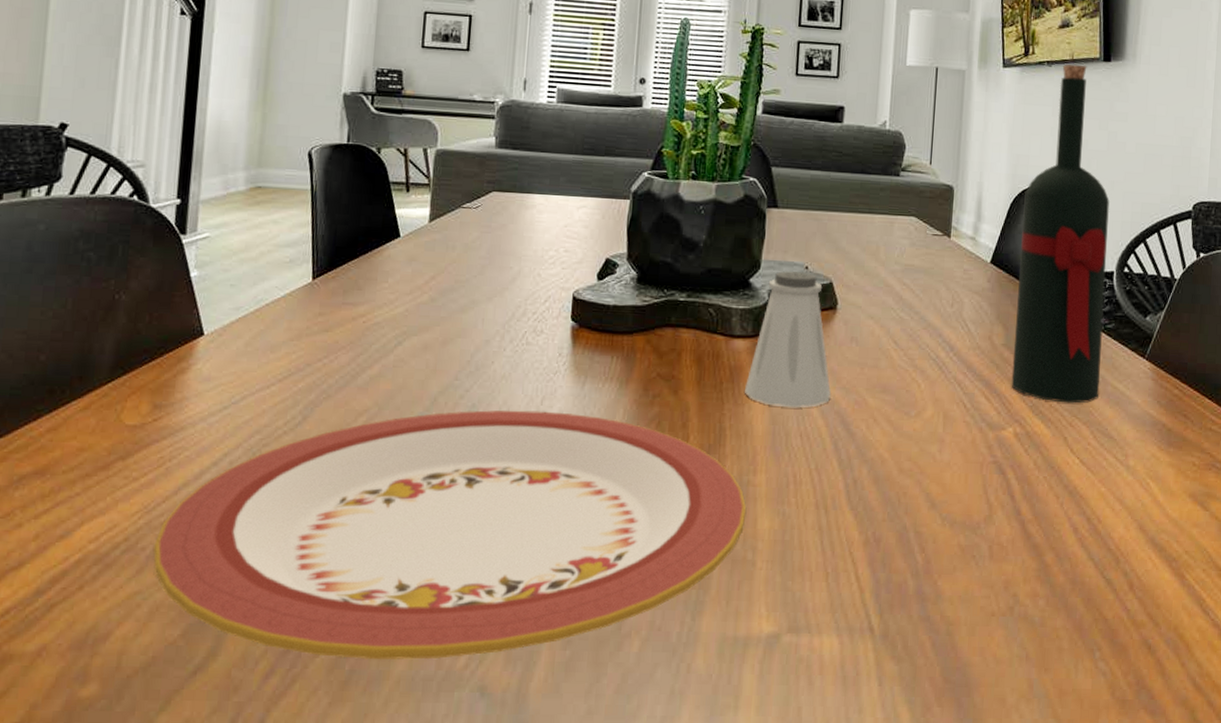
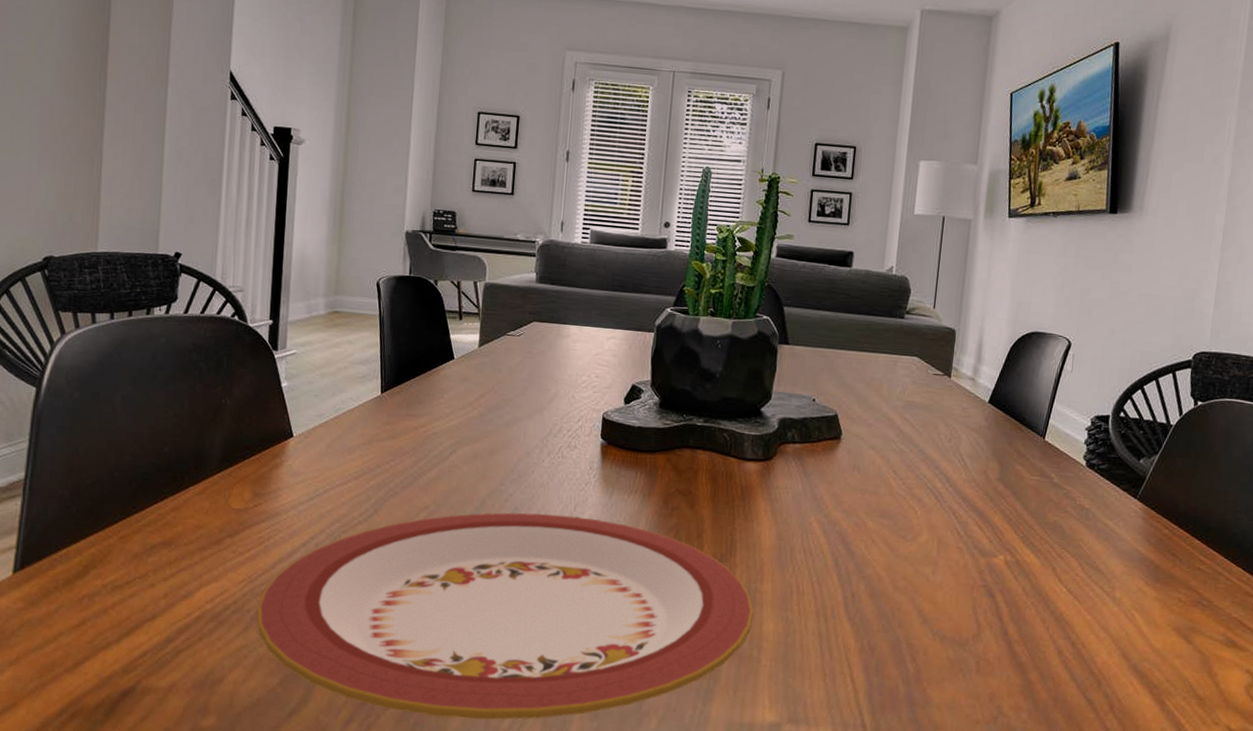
saltshaker: present [744,270,832,408] -> none [753,401,834,527]
wine bottle: present [1011,64,1110,403] -> none [1003,215,1109,537]

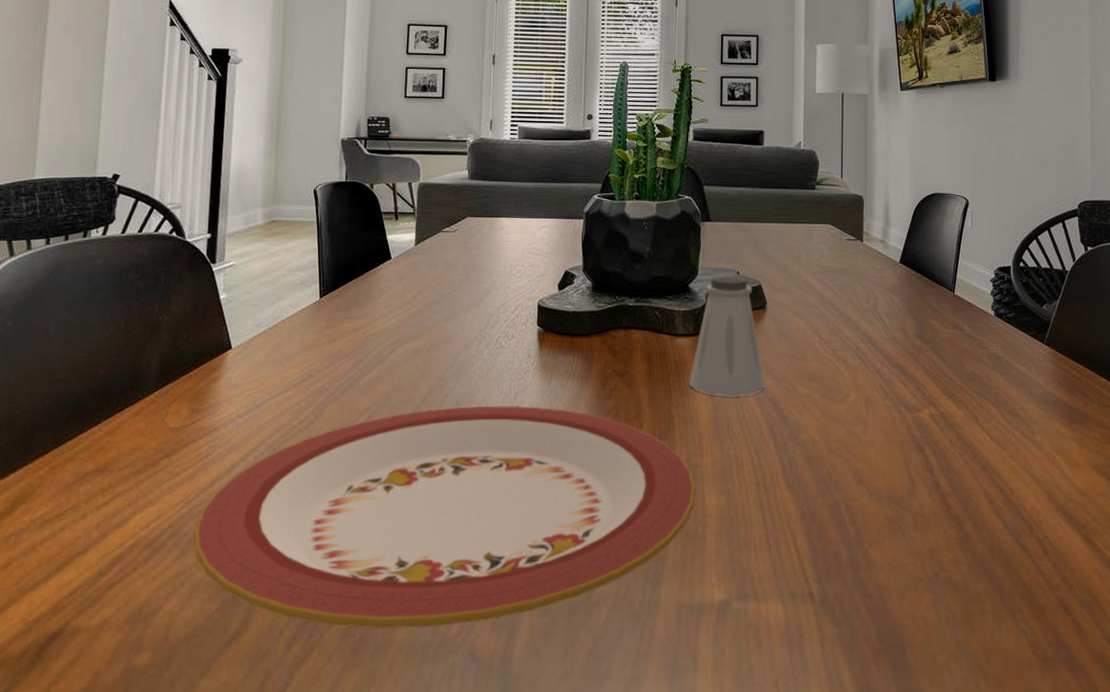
saltshaker: none [753,401,834,527] -> present [688,275,765,397]

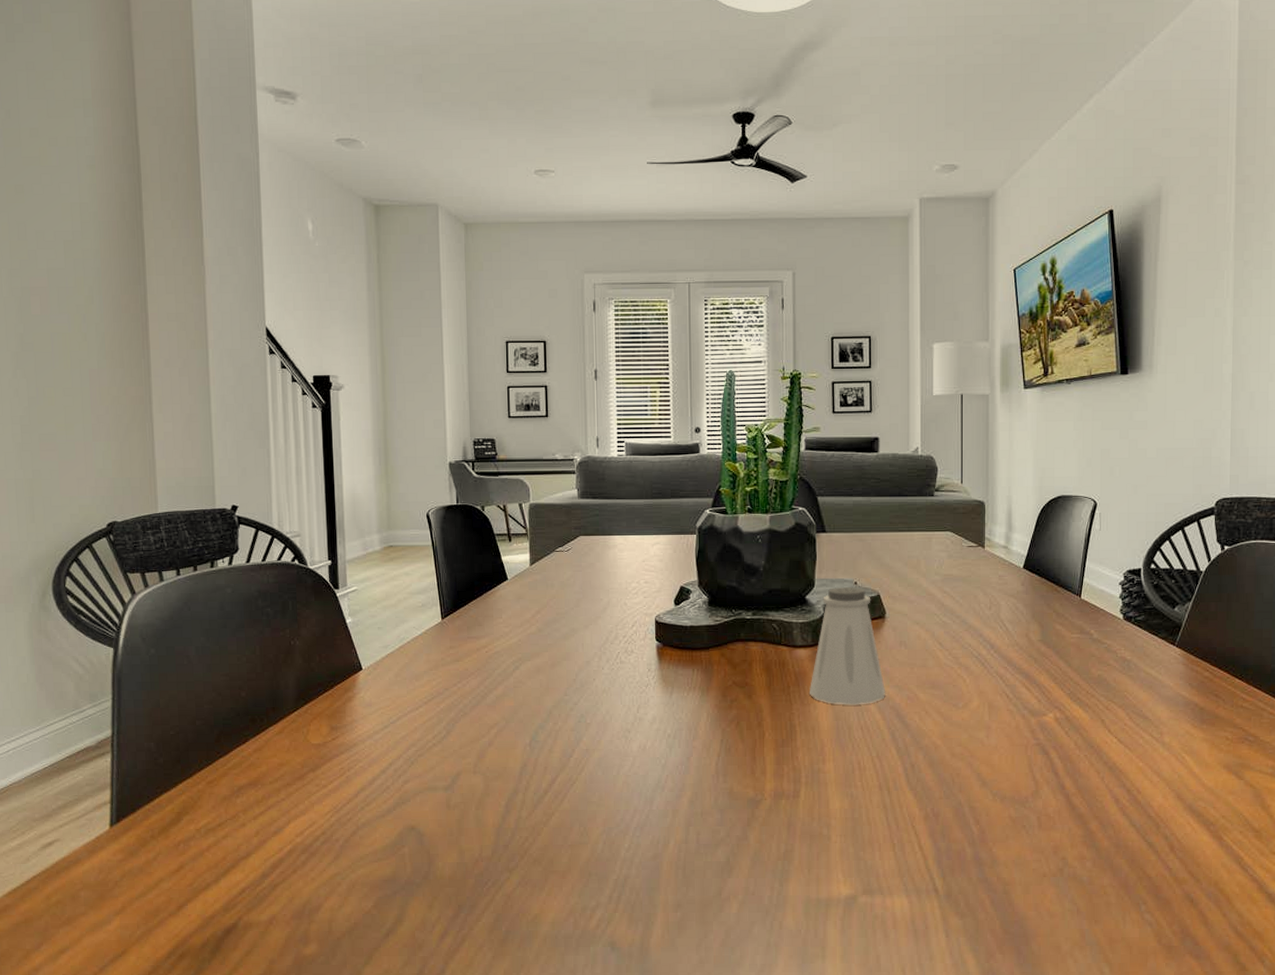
plate: present [193,405,696,628] -> none [345,718,819,922]

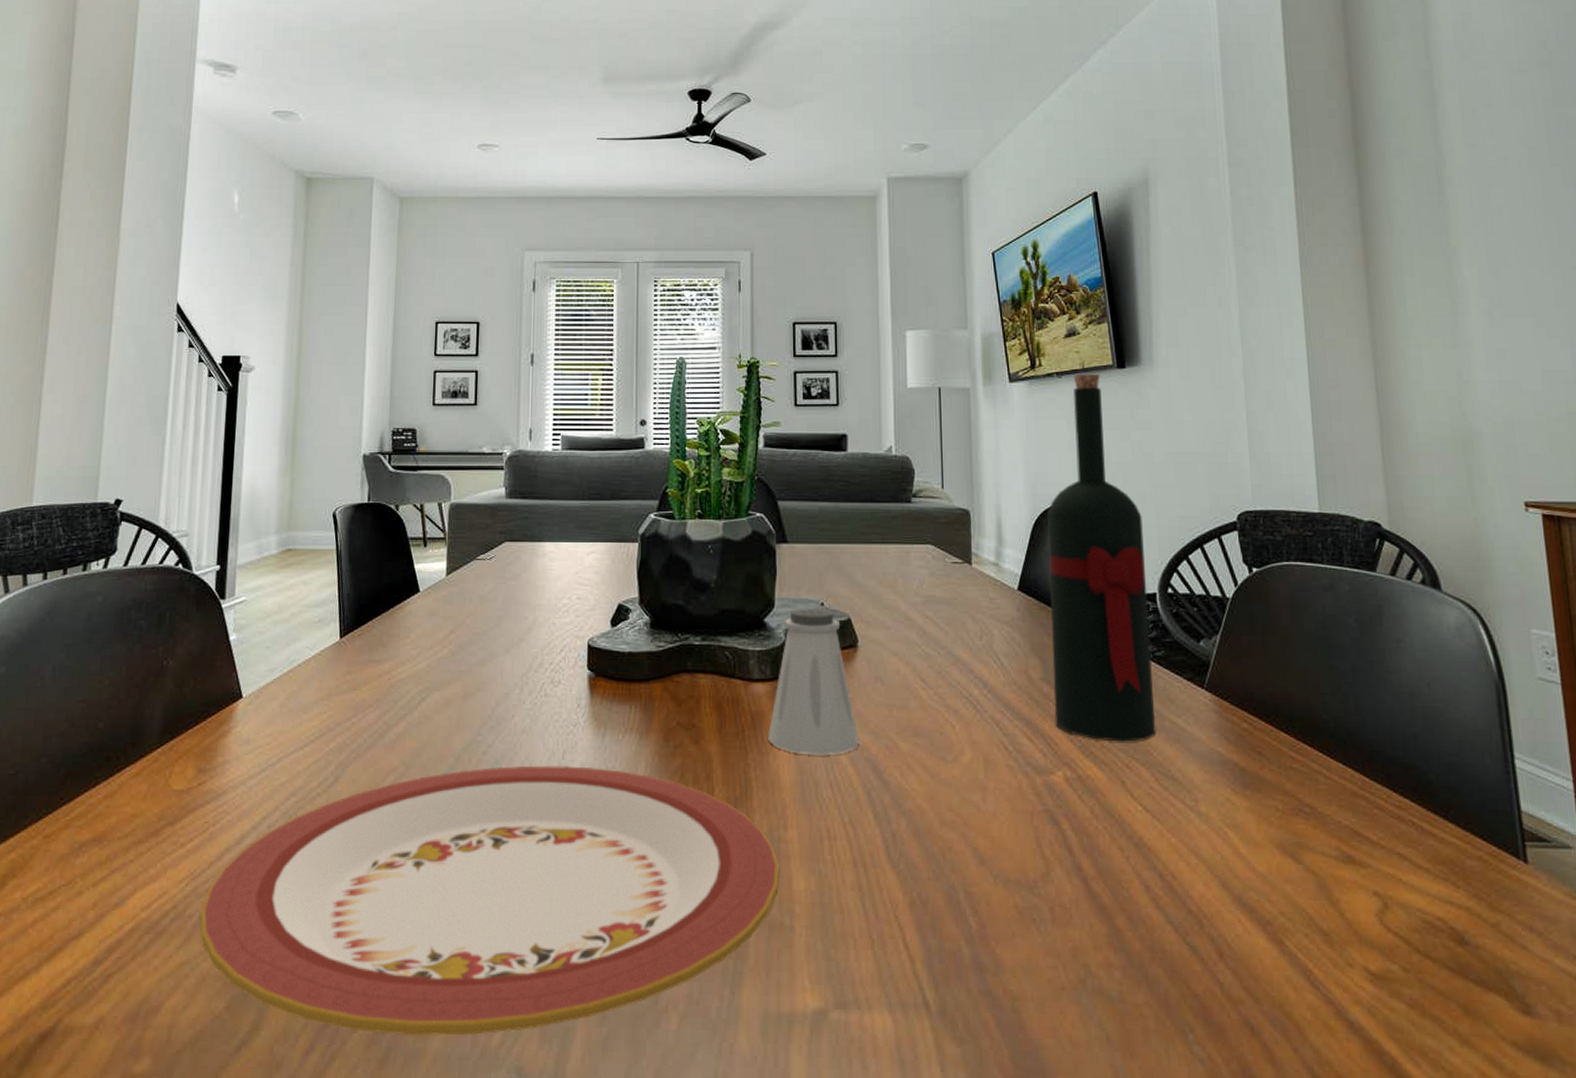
plate: none [345,718,819,922] -> present [199,765,780,1036]
wine bottle: none [1049,379,1134,689] -> present [1047,373,1157,742]

